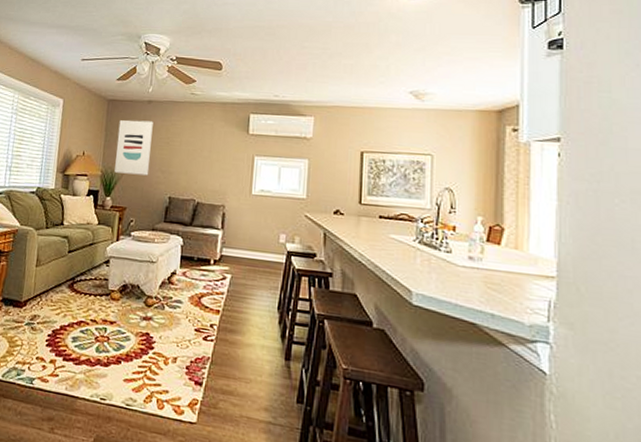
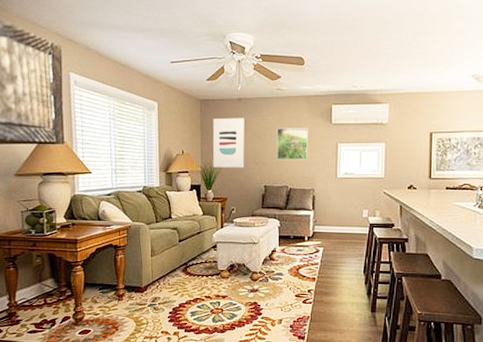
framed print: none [185,134,222,172] -> present [276,128,308,160]

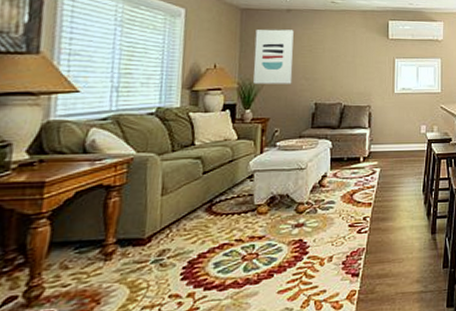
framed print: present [276,128,308,160] -> none [329,41,364,76]

